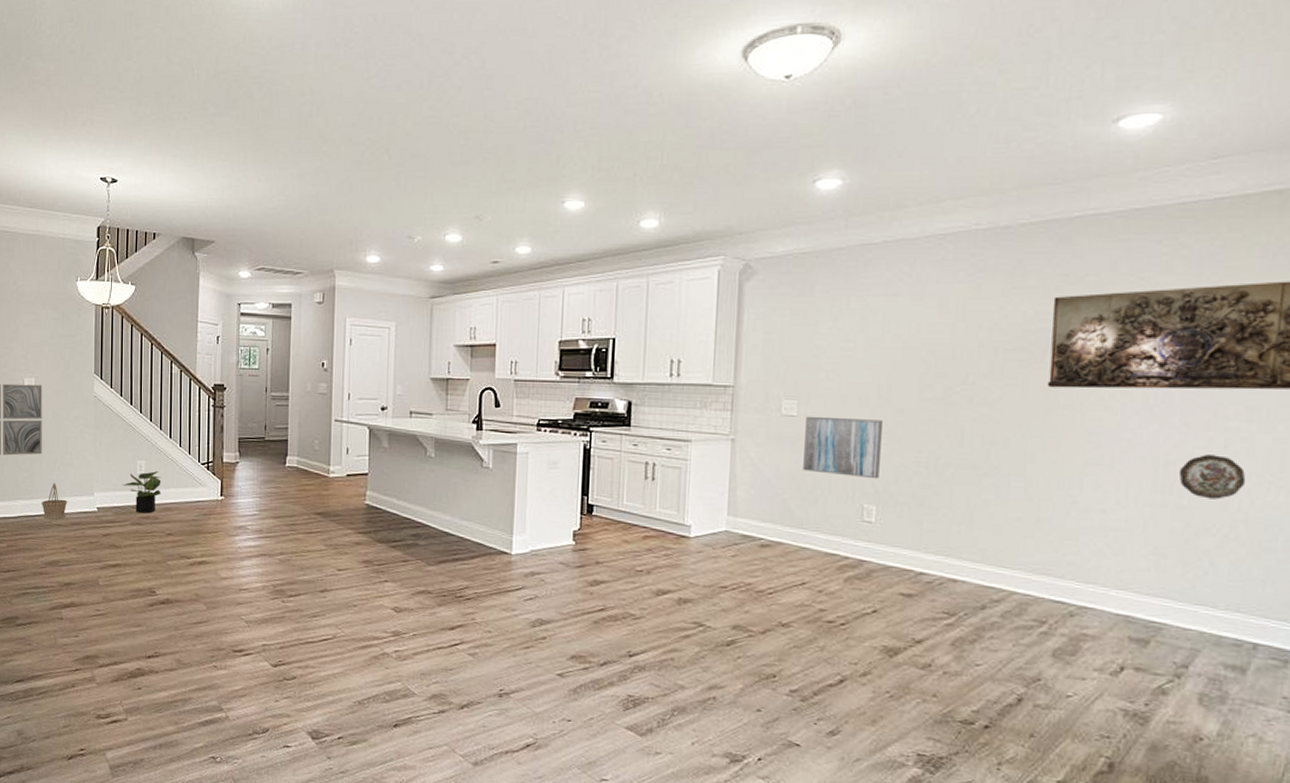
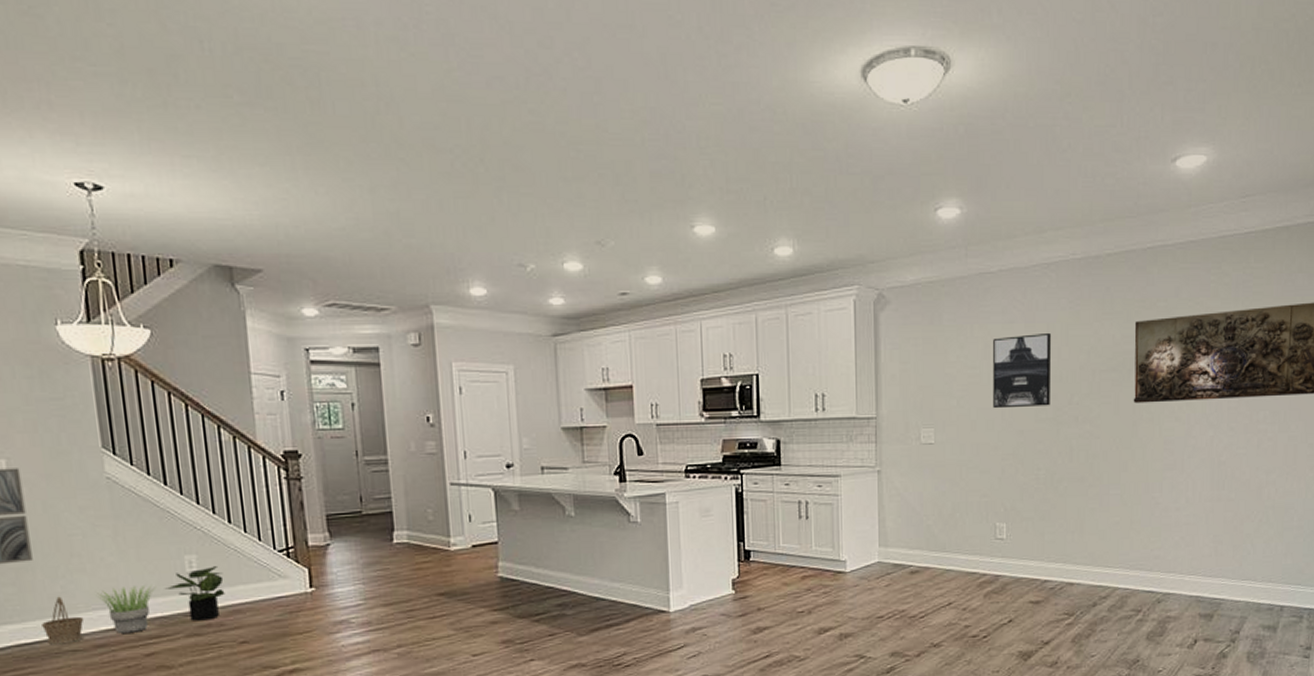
potted plant: none [78,480,116,517] -> present [97,585,157,633]
wall art: present [803,416,882,479] -> none [943,442,1007,499]
wall art: none [868,306,943,385] -> present [993,332,1051,409]
decorative plate: present [1178,455,1246,500] -> none [1228,453,1272,491]

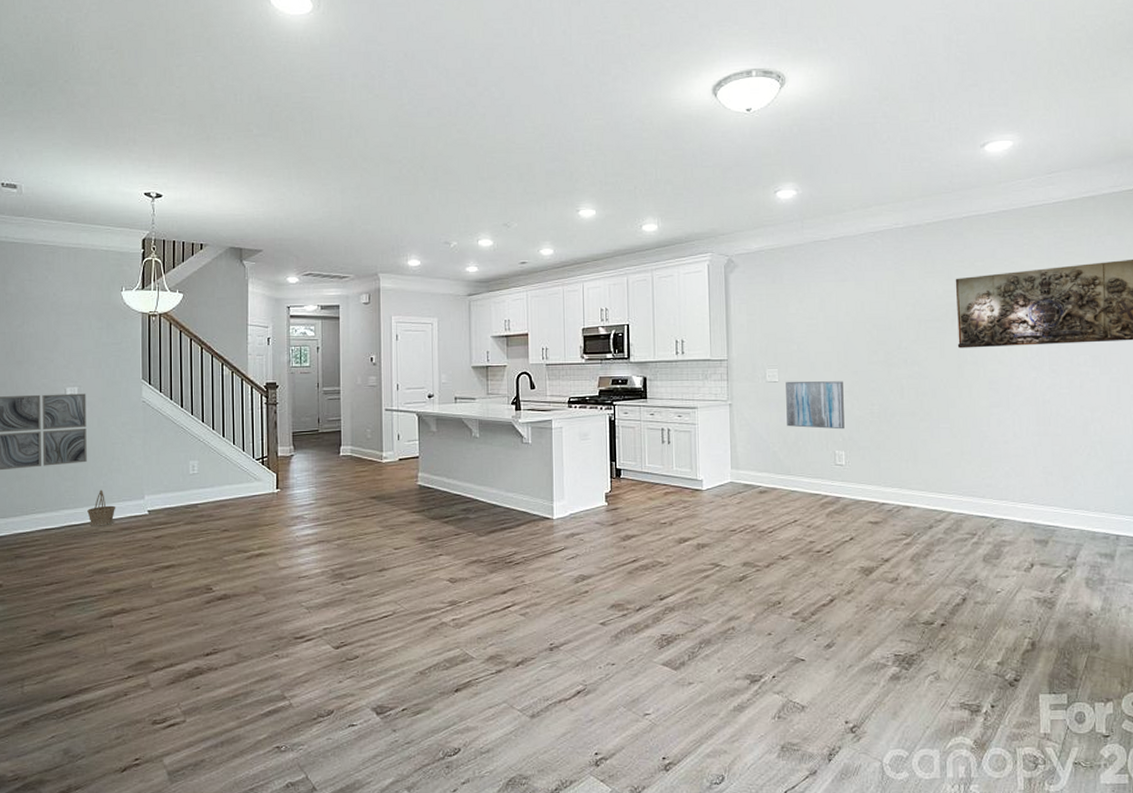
potted plant: present [97,585,157,633] -> none [127,483,168,519]
potted plant: present [165,566,225,621] -> none [174,470,216,512]
wall art: none [943,442,1007,499] -> present [786,380,845,430]
wall art: present [993,332,1051,409] -> none [828,288,881,353]

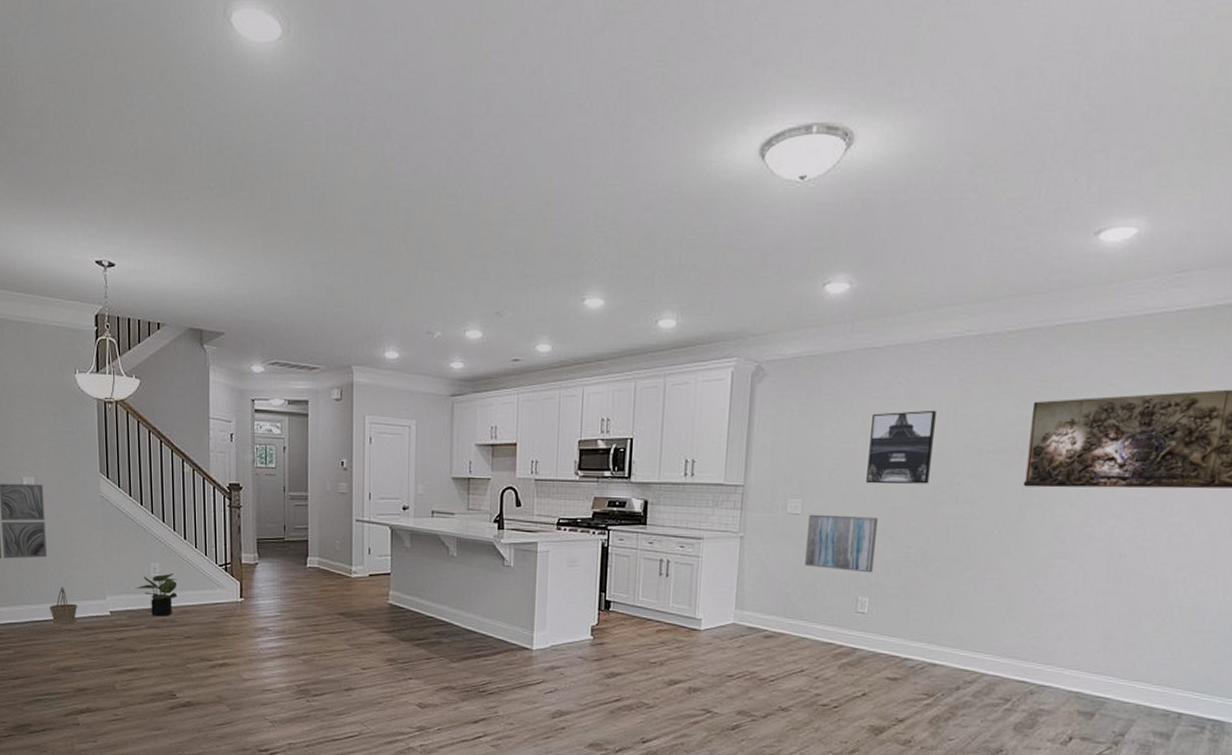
potted plant: none [174,470,216,512] -> present [136,573,178,617]
wall art: none [828,288,881,353] -> present [866,410,936,484]

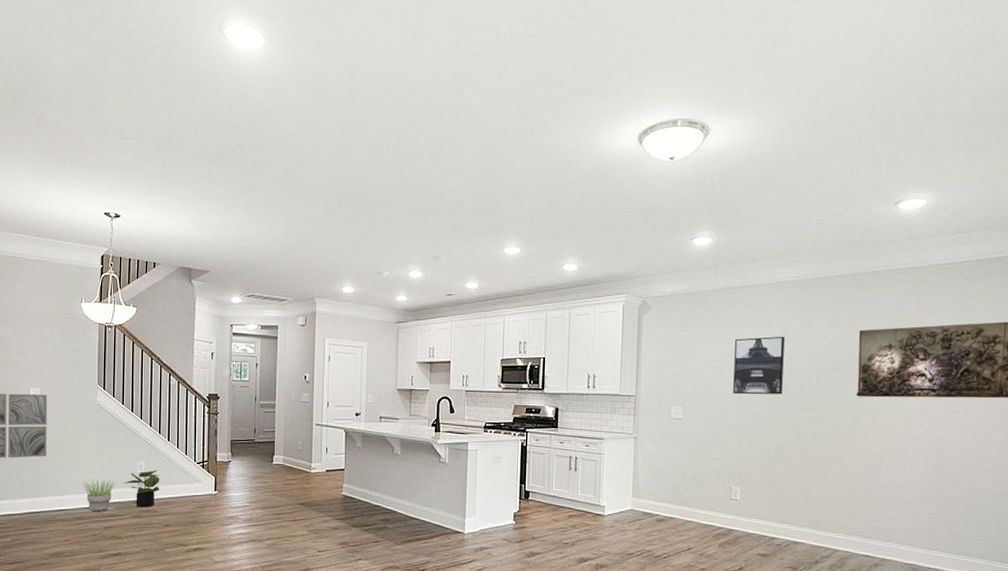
basket: present [49,586,78,624] -> none [46,482,71,515]
potted plant: none [88,583,129,621] -> present [81,479,118,511]
wall art: present [805,514,878,573] -> none [687,419,744,467]

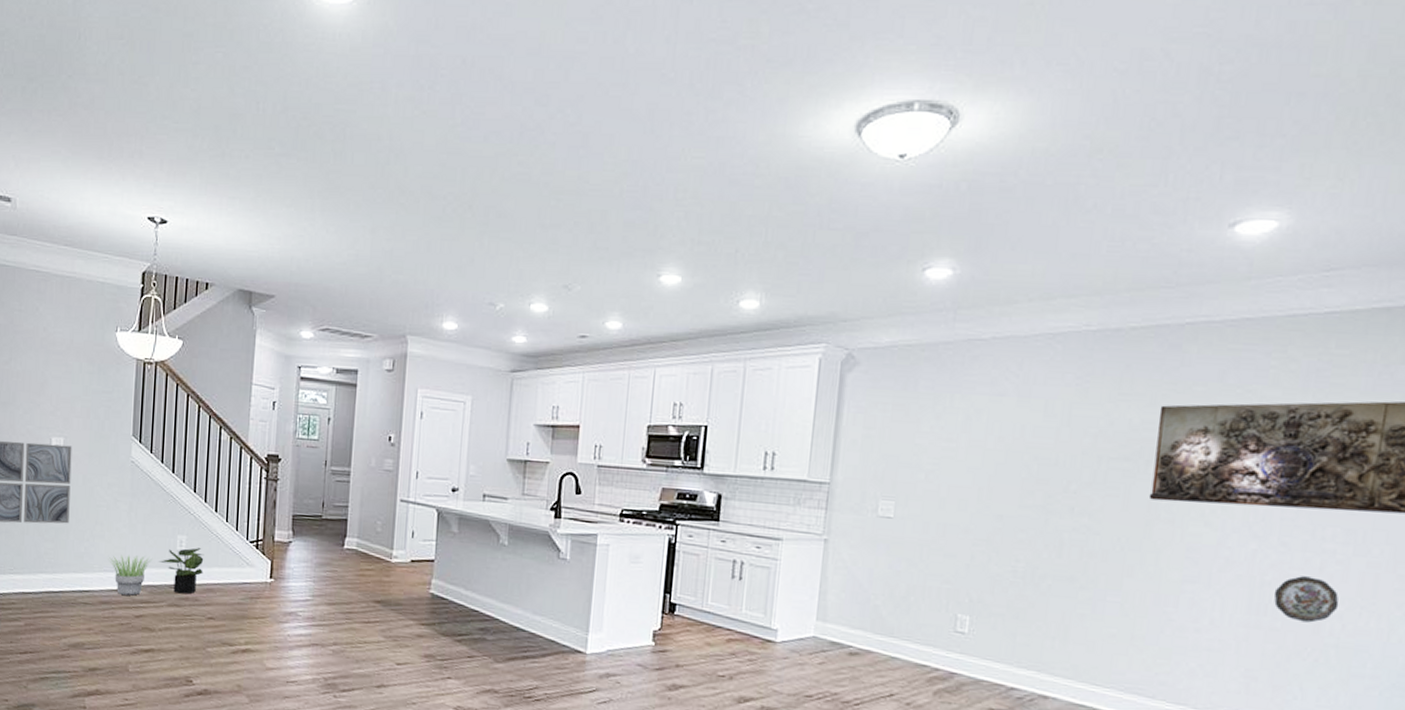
wall art: present [733,336,785,395] -> none [968,409,1049,491]
decorative plate: none [943,445,986,478] -> present [1273,576,1339,623]

